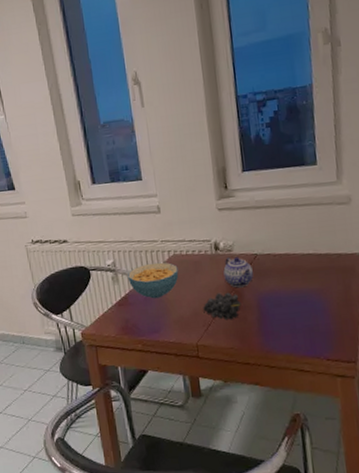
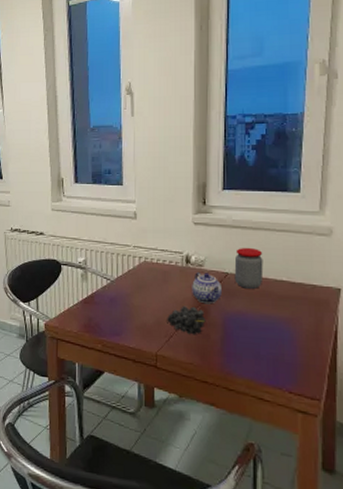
cereal bowl: present [127,262,179,299] -> none [96,266,147,302]
jar: none [262,225,291,267] -> present [234,247,264,289]

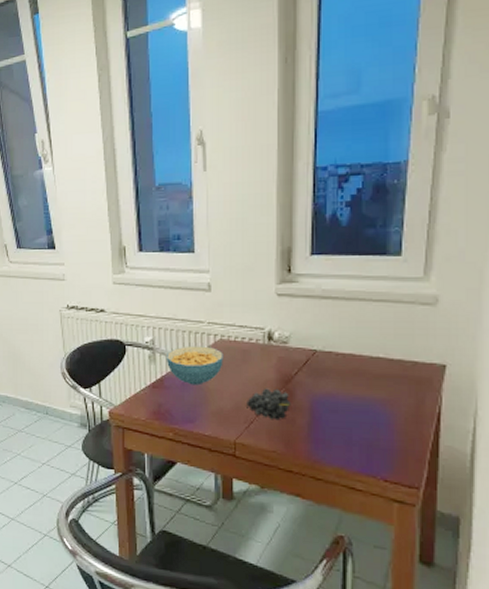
cereal bowl: none [96,266,147,302] -> present [165,345,223,386]
teapot: present [192,272,222,304] -> none [275,350,309,386]
jar: present [234,247,264,289] -> none [324,320,357,367]

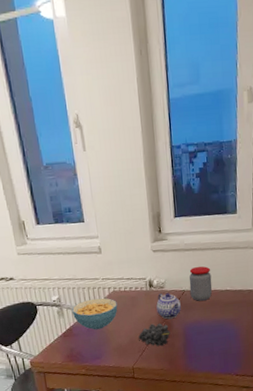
teapot: none [275,350,309,386] -> present [156,293,181,319]
jar: none [324,320,357,367] -> present [189,266,212,301]

